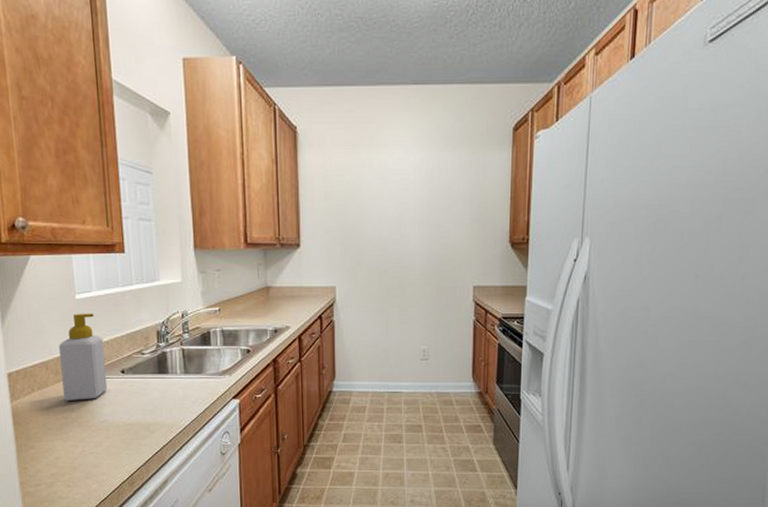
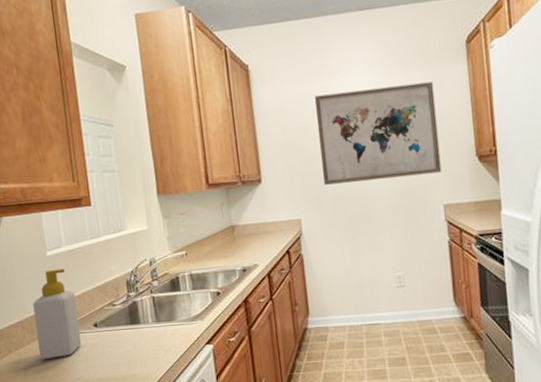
wall art: none [360,165,477,256] -> present [314,81,442,185]

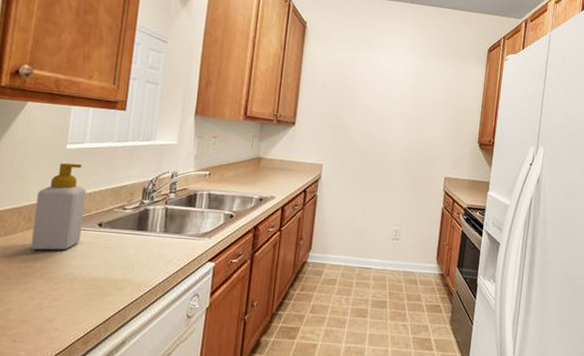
wall art: present [314,81,442,185] -> none [350,63,457,150]

